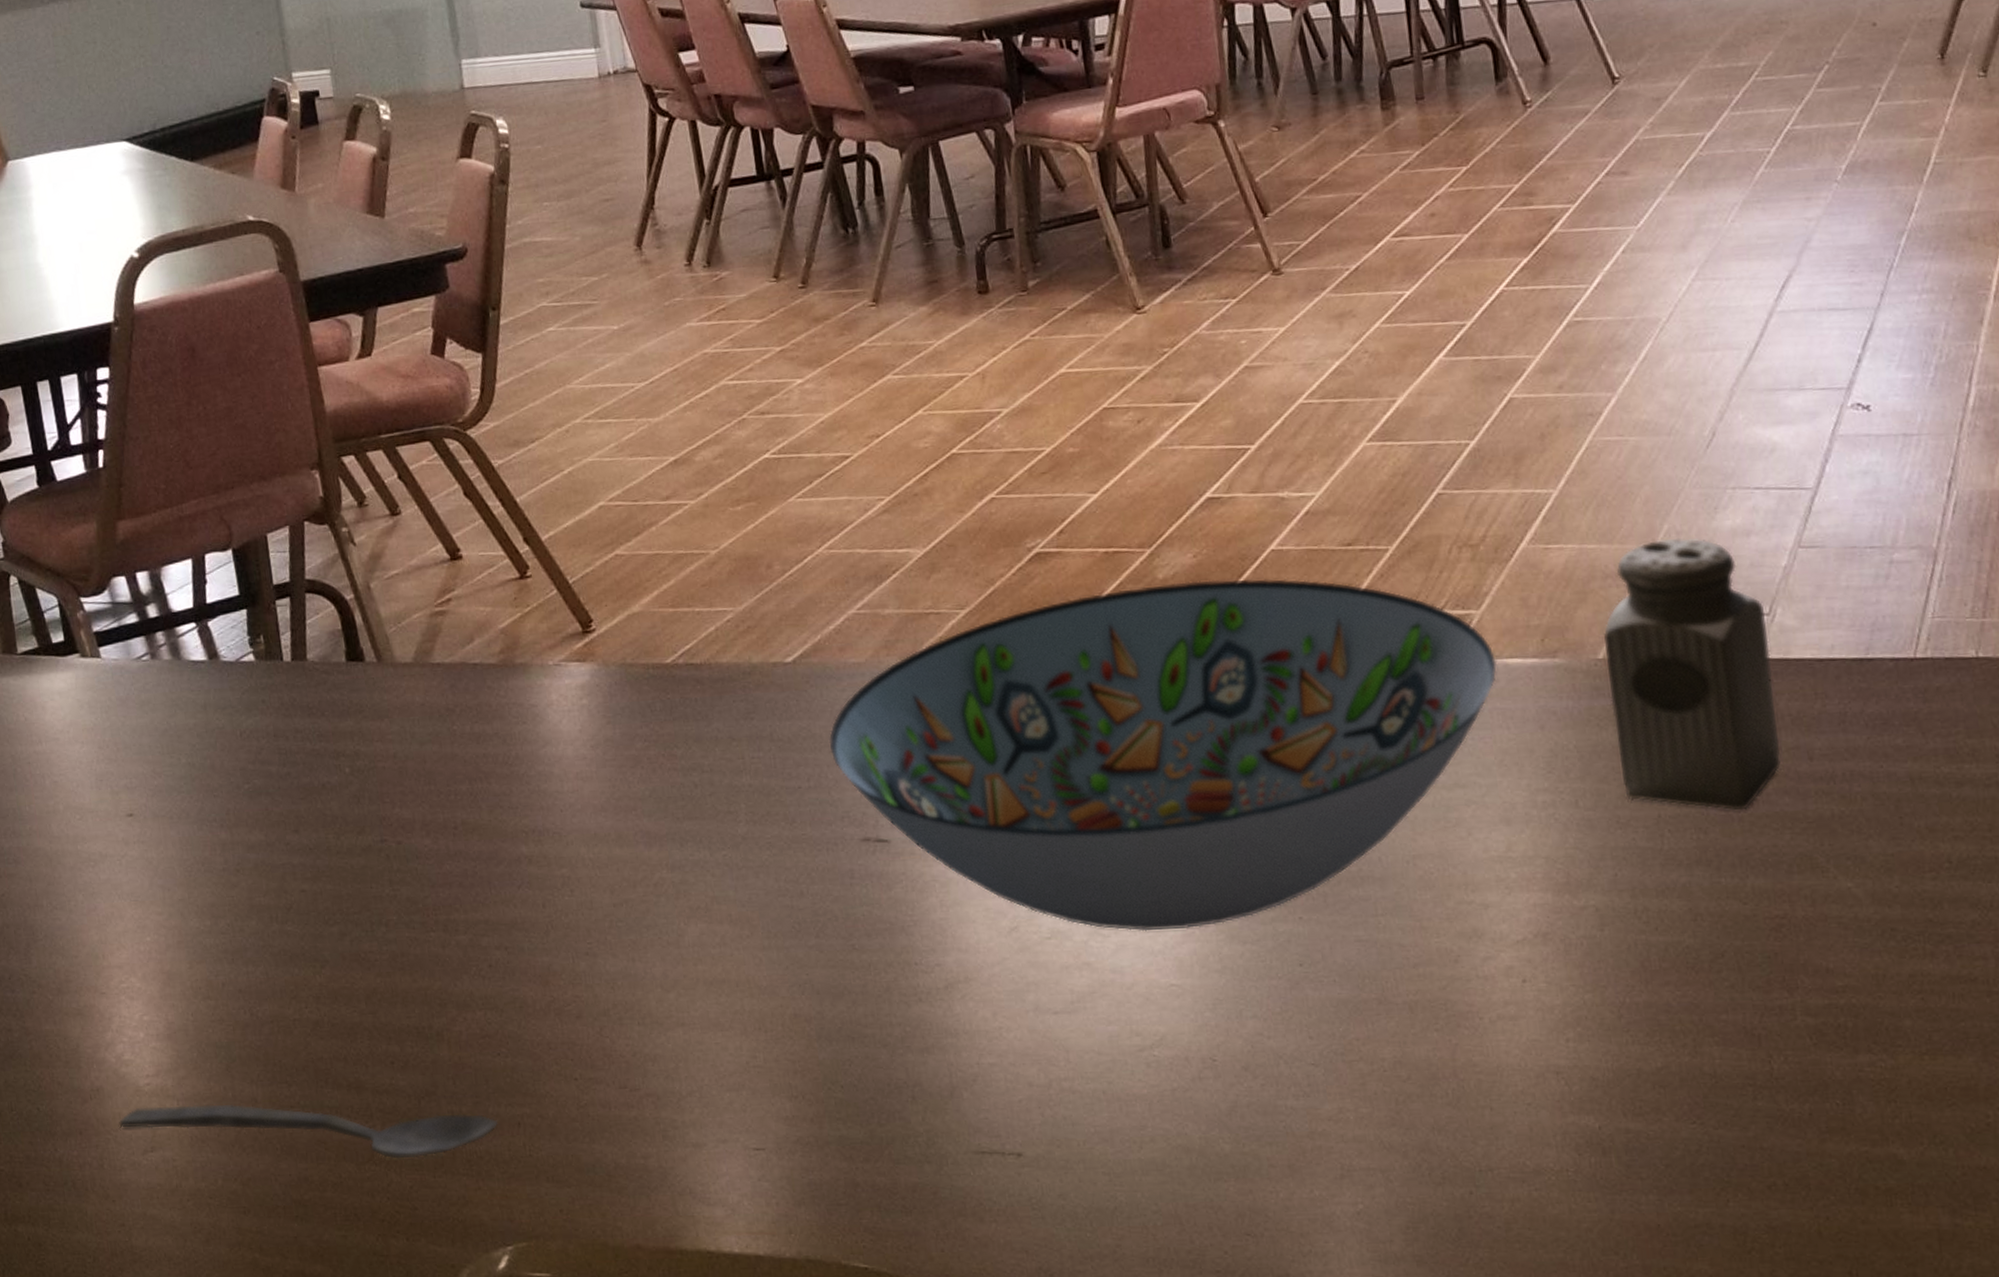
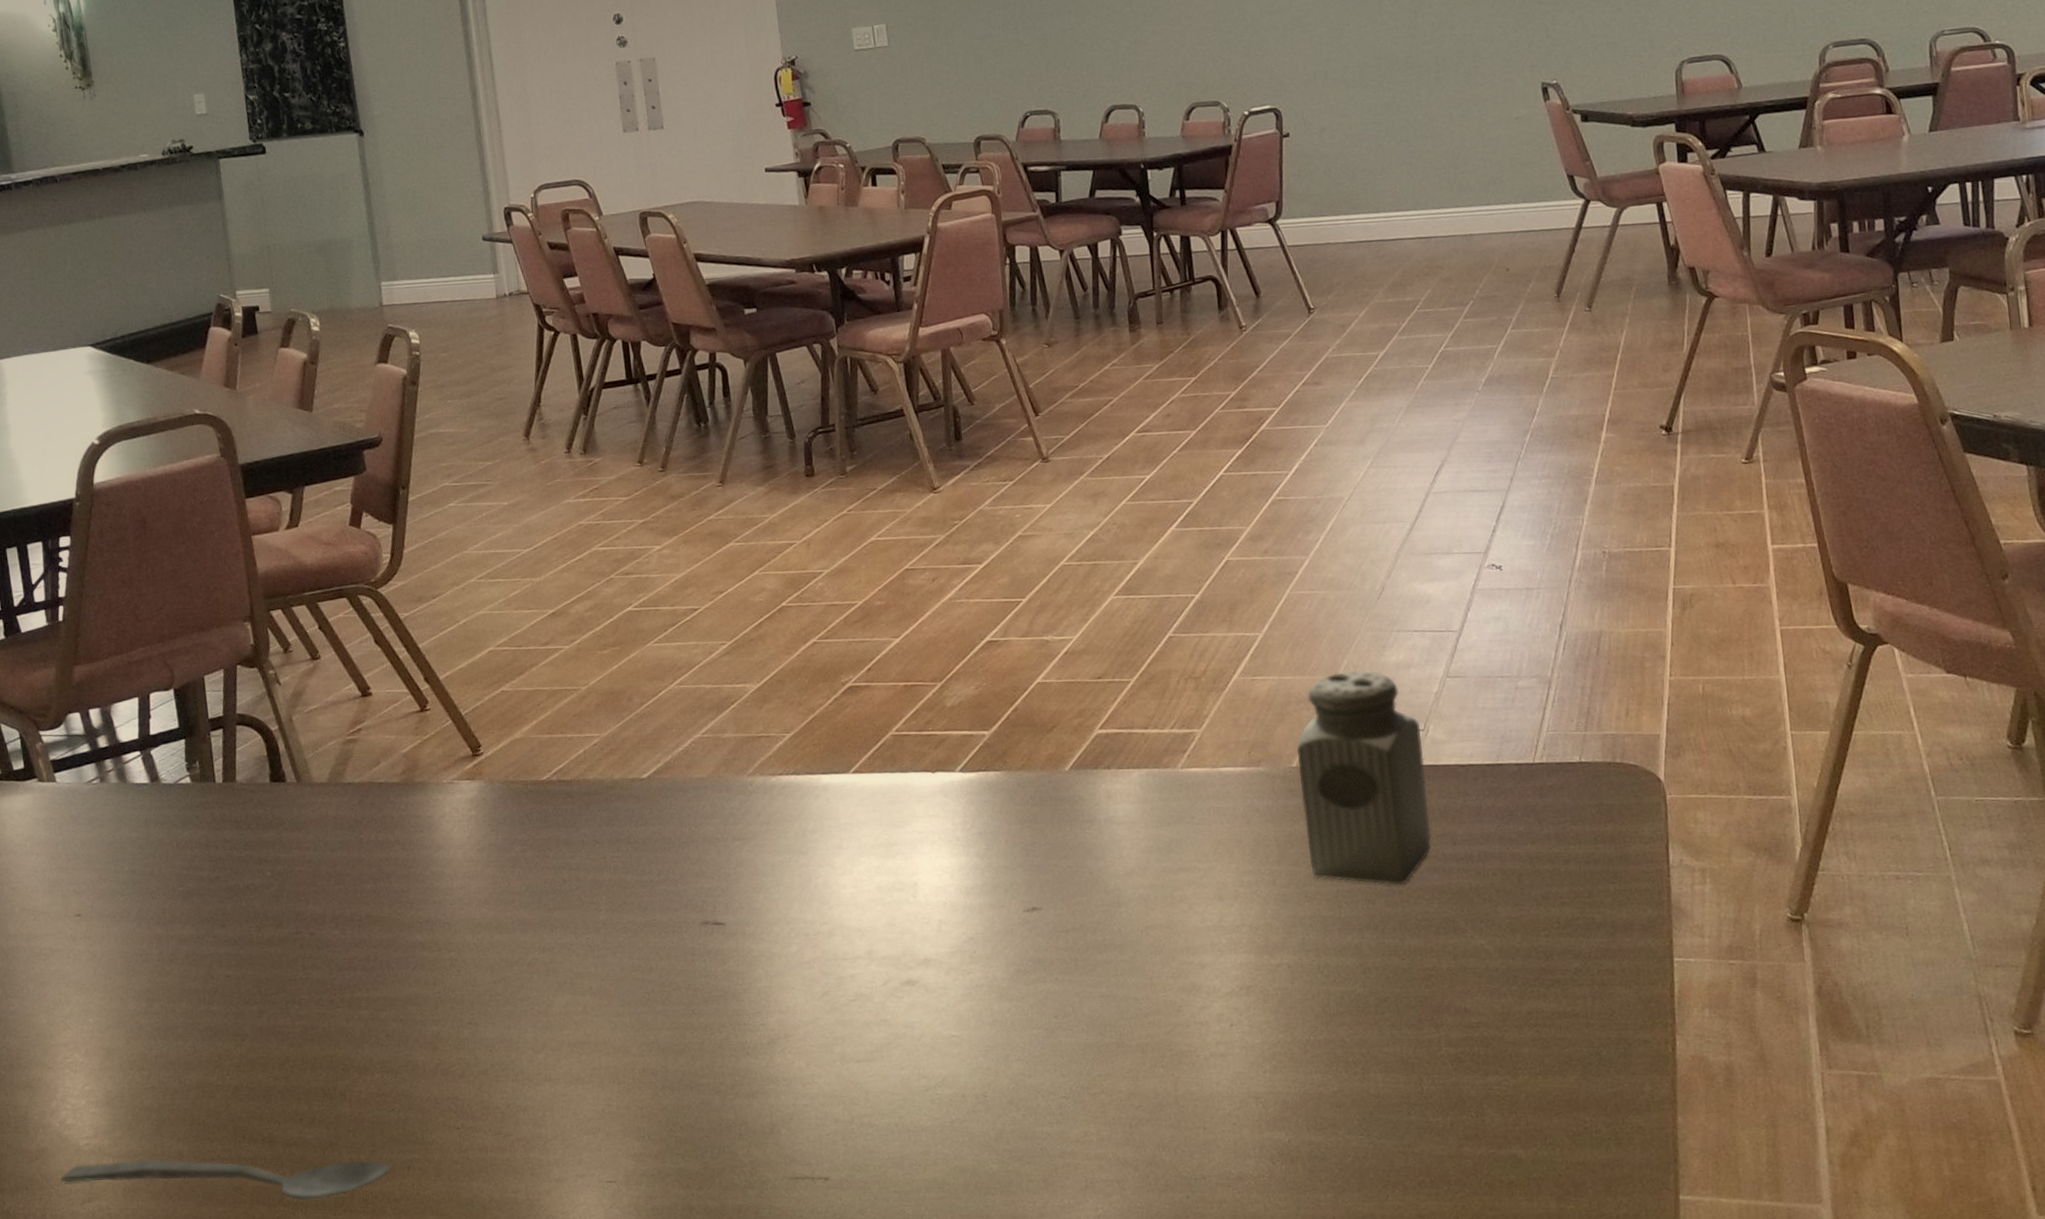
decorative bowl: present [829,578,1498,932] -> none [676,706,1214,993]

